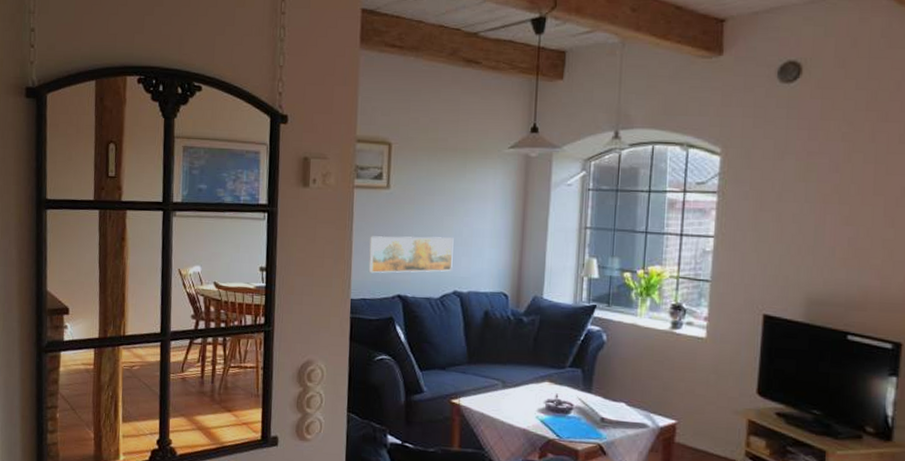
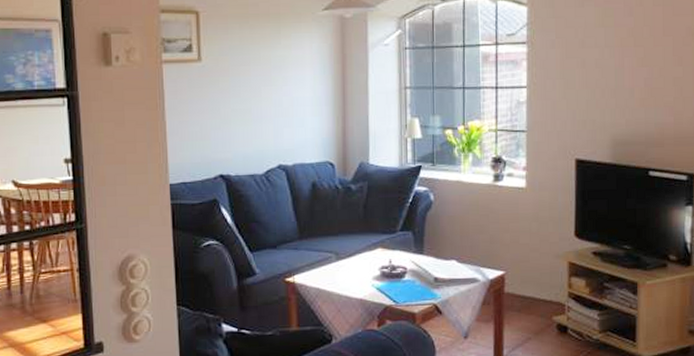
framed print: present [368,236,454,274] -> none [185,109,275,155]

